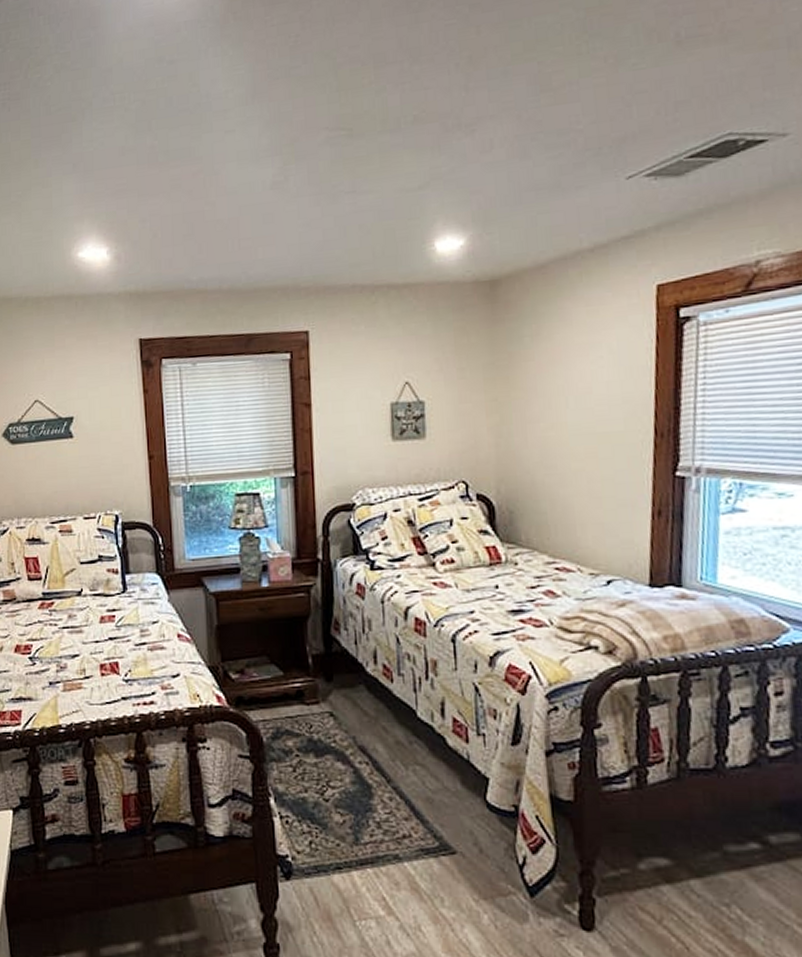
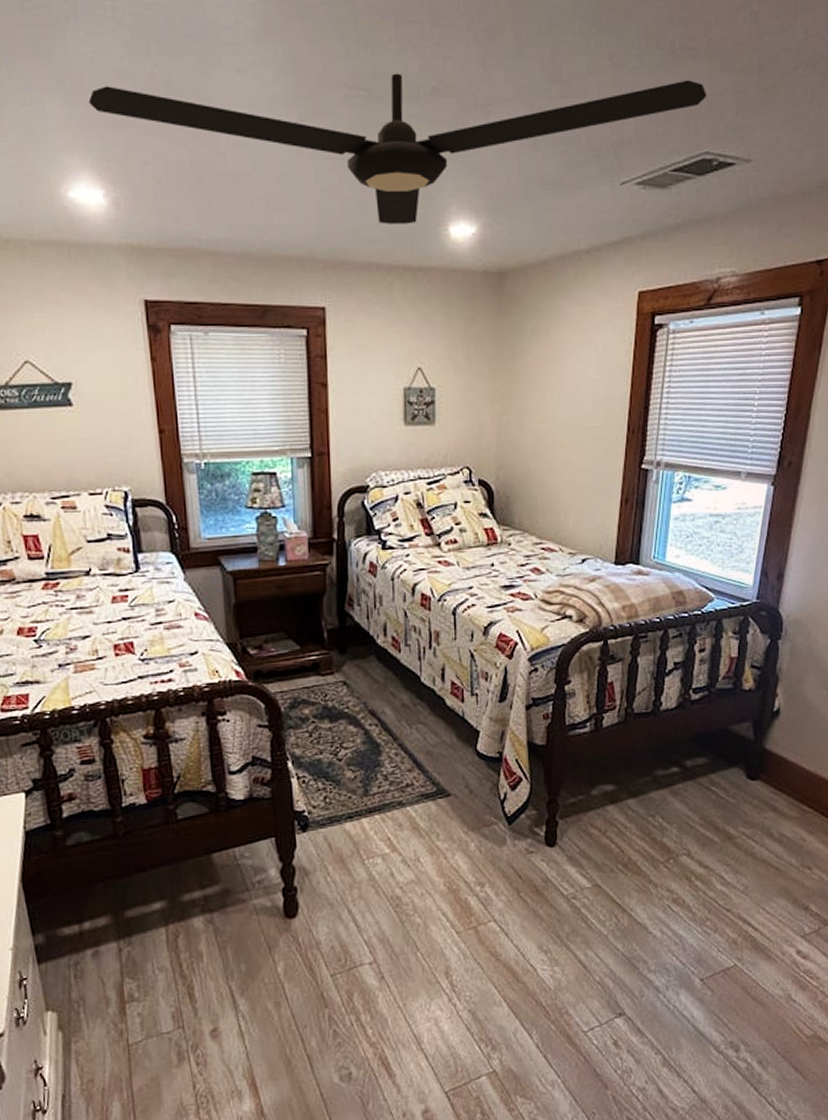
ceiling fan: none [98,65,725,248] -> present [88,73,707,224]

